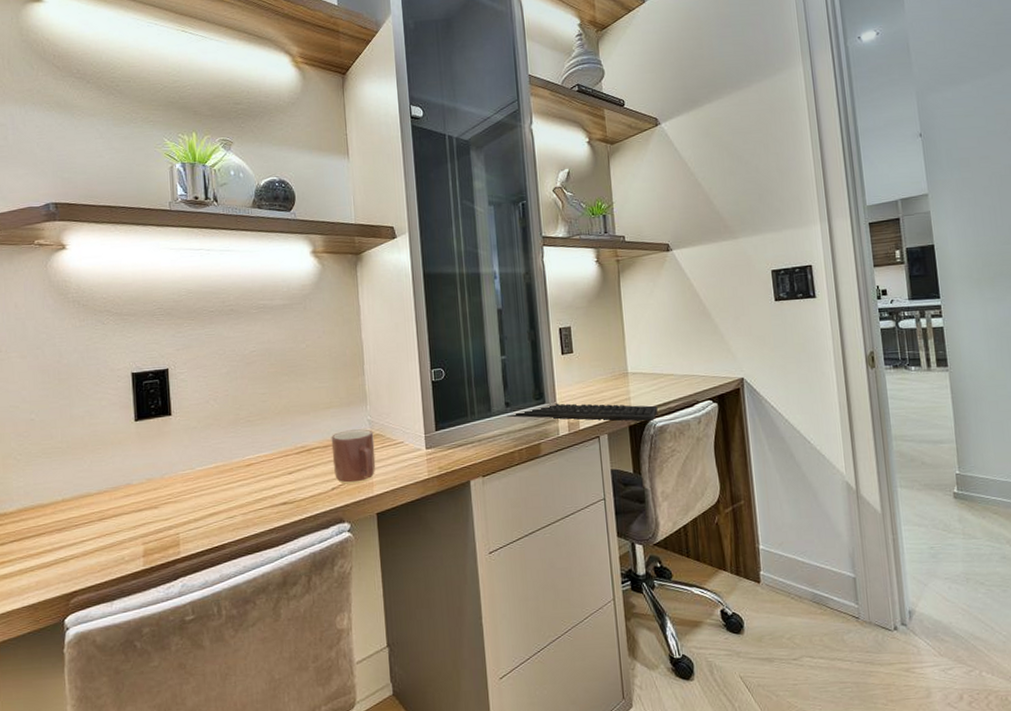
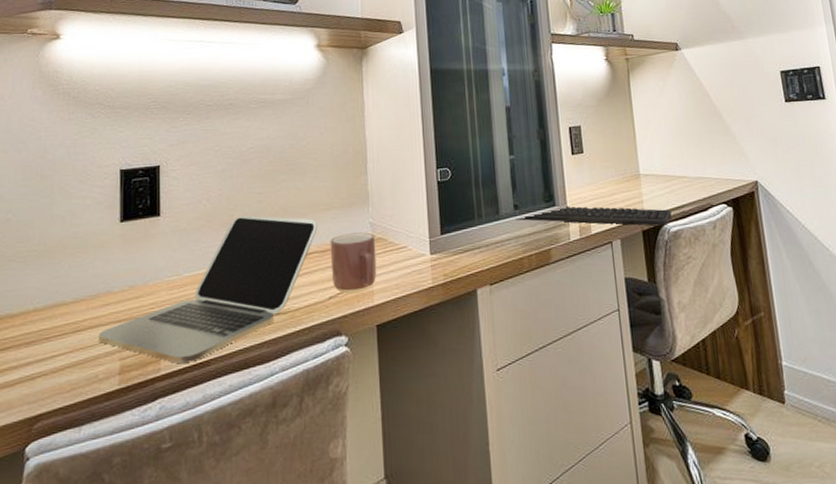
laptop: none [122,414,319,547] -> present [98,215,317,363]

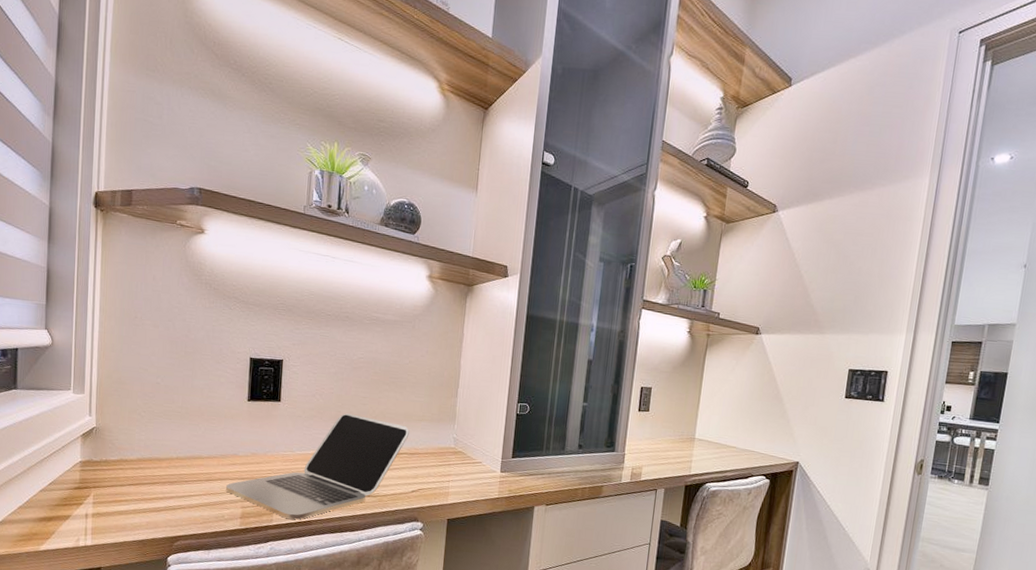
mug: present [330,232,377,294] -> none [416,443,457,492]
computer keyboard: present [516,206,672,226] -> none [578,453,715,485]

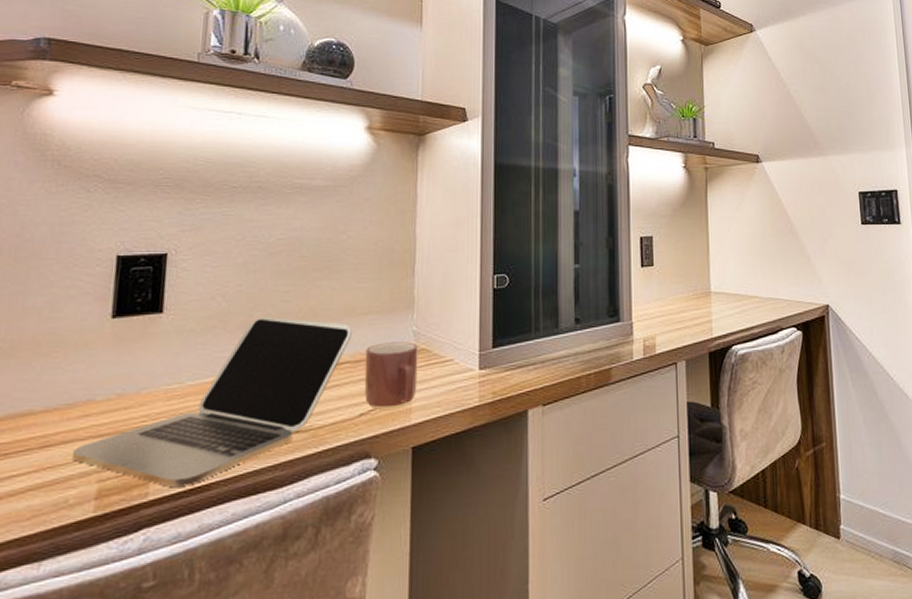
mug: none [416,443,457,492] -> present [364,342,418,411]

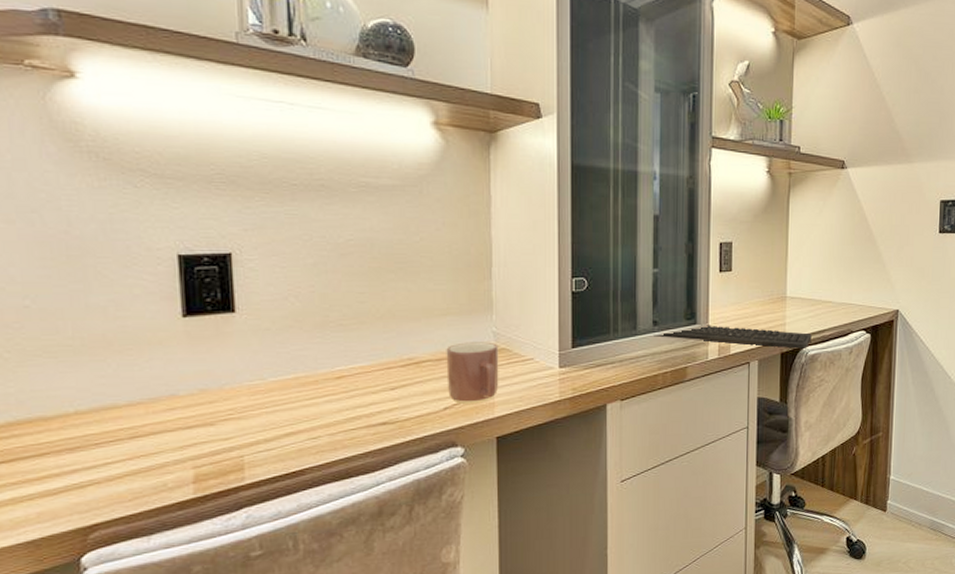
laptop: present [71,317,352,487] -> none [163,317,431,472]
computer keyboard: none [576,322,740,348] -> present [654,325,812,349]

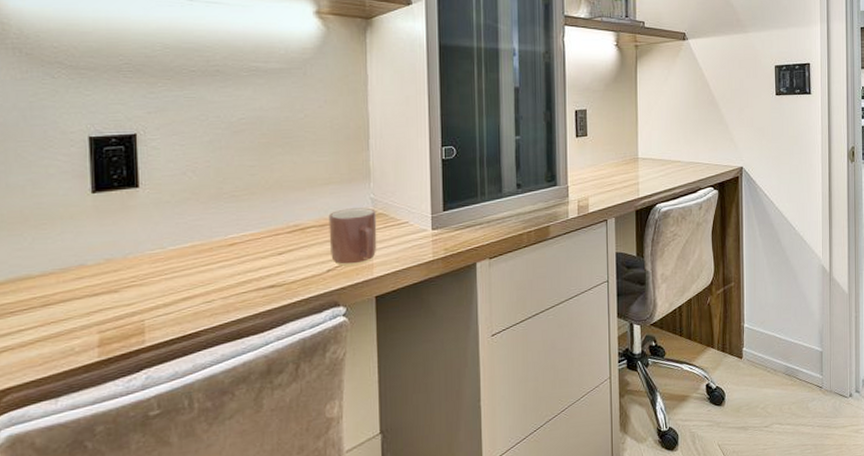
computer keyboard: present [654,325,812,349] -> none [518,186,663,206]

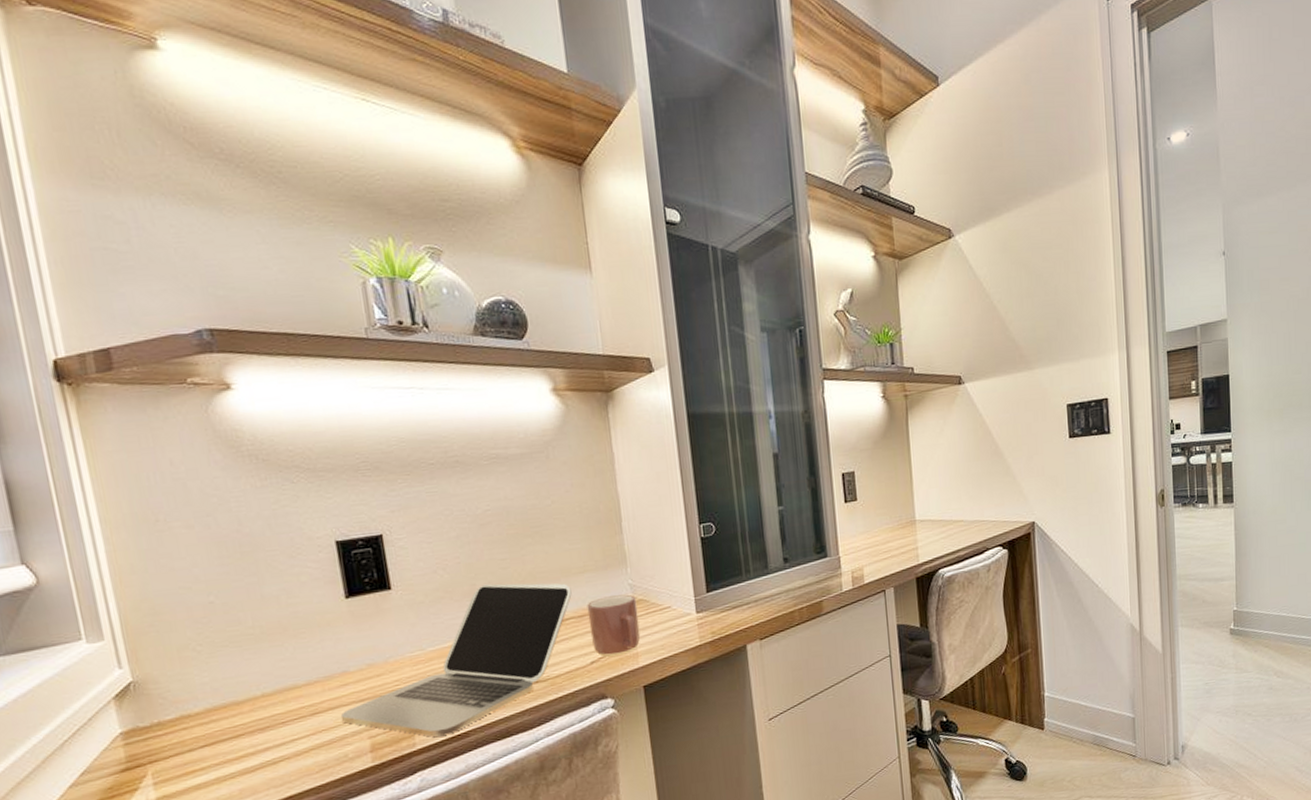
laptop: none [71,189,315,335] -> present [340,583,572,737]

